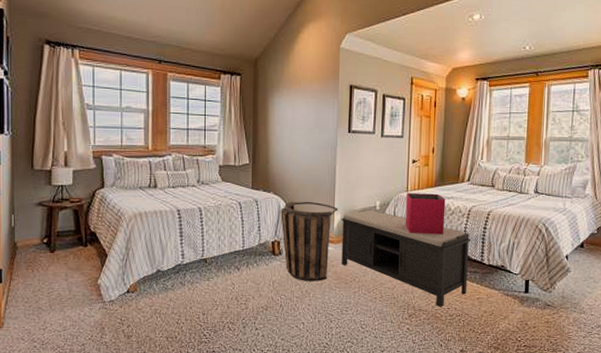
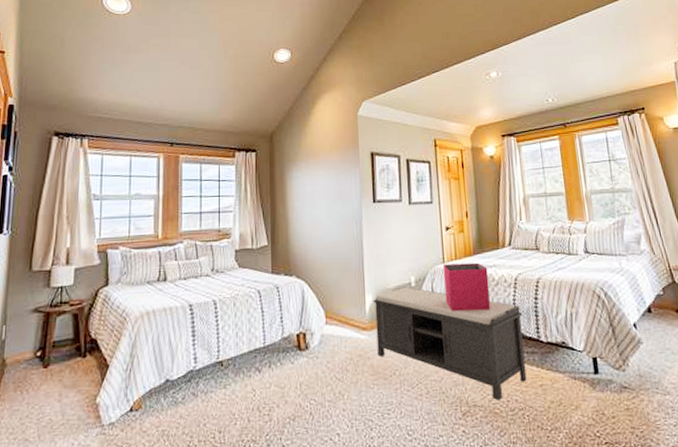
basket: present [281,201,338,282] -> none [305,283,369,380]

